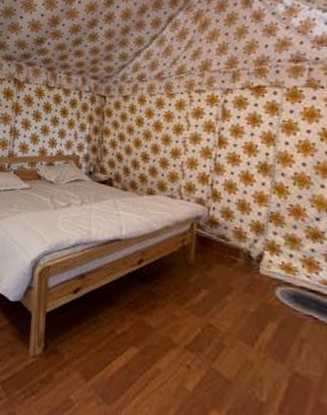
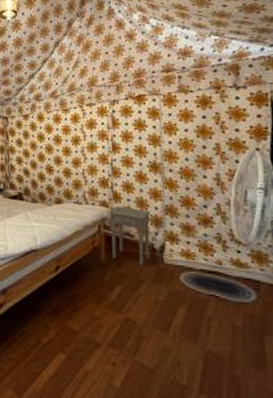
nightstand: none [203,206,253,273] -> present [107,206,151,266]

